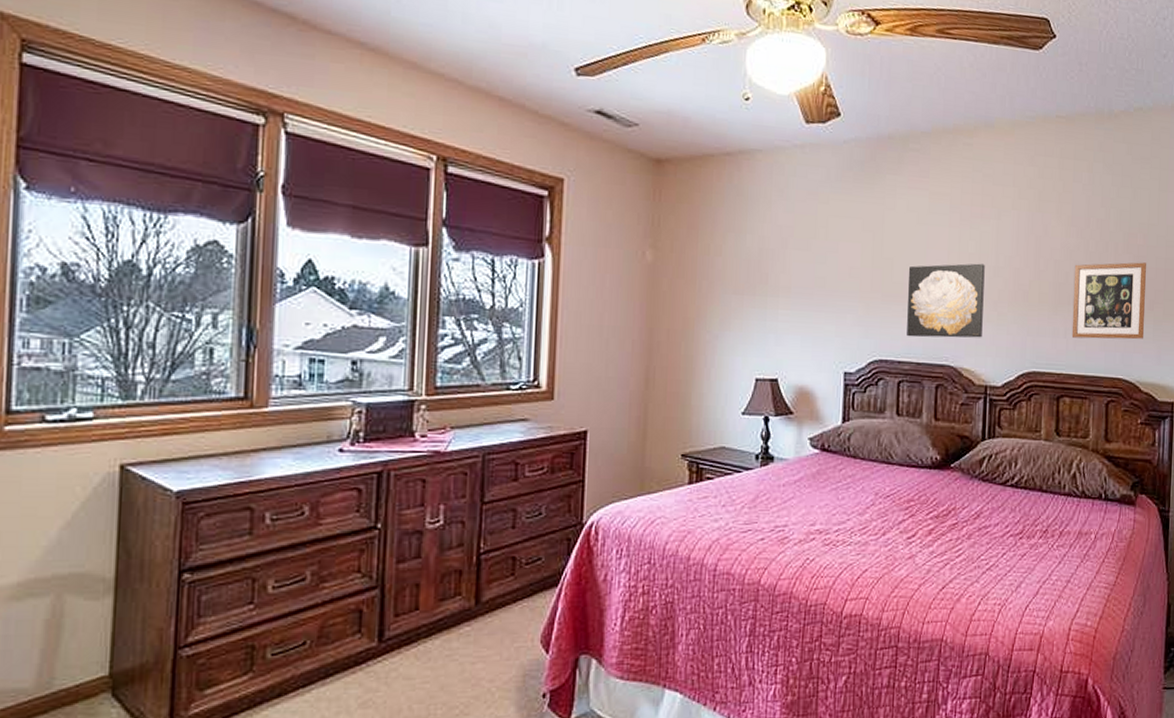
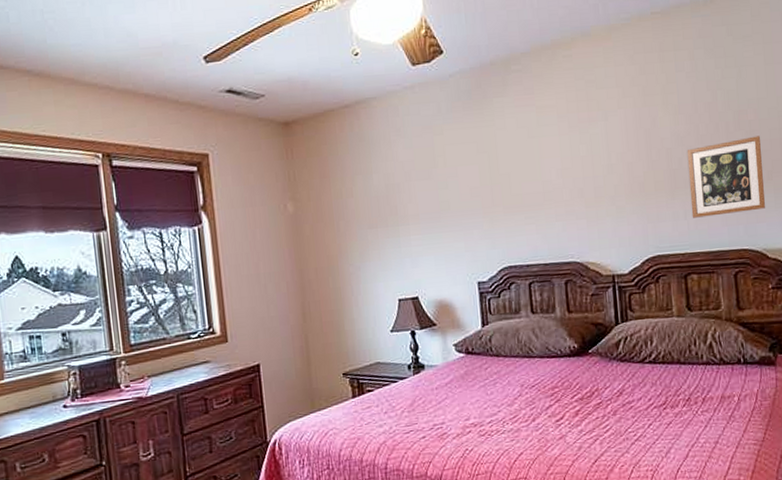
wall art: present [907,263,985,338] -> none [525,164,604,242]

